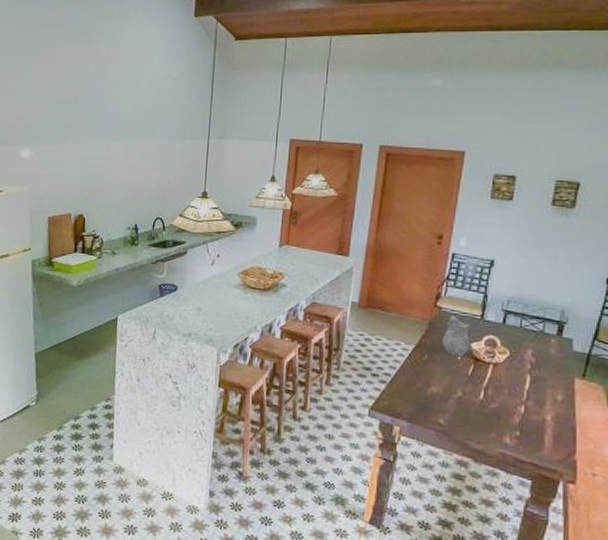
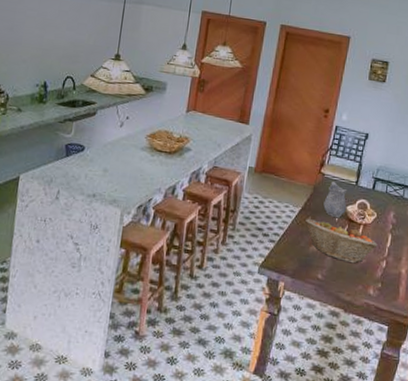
fruit basket: none [420,357,513,408] -> present [304,219,378,264]

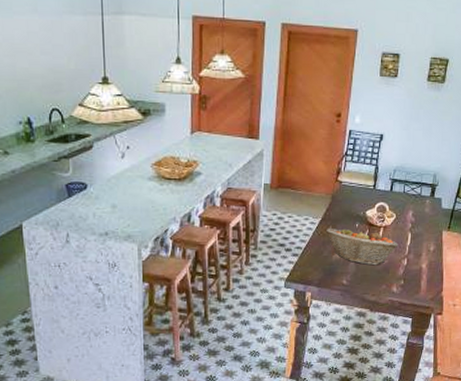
pitcher: present [323,181,347,217] -> none [343,188,366,223]

